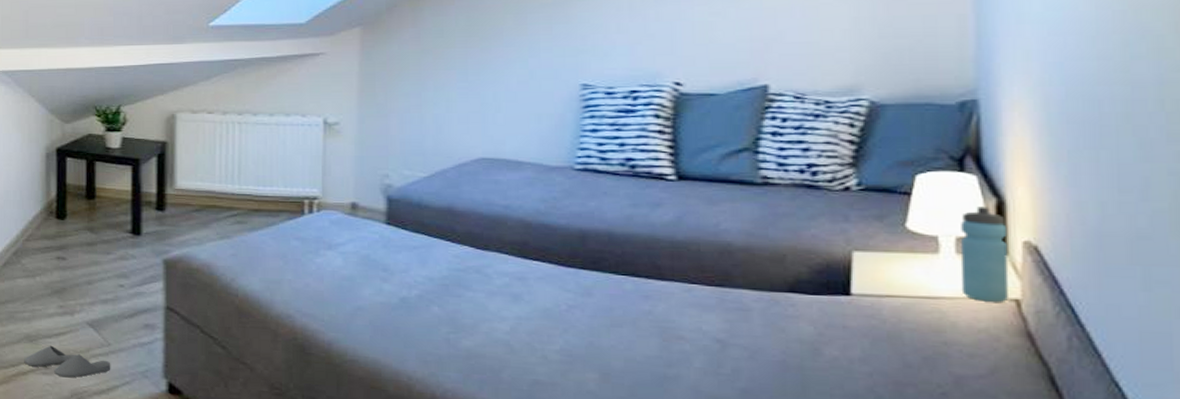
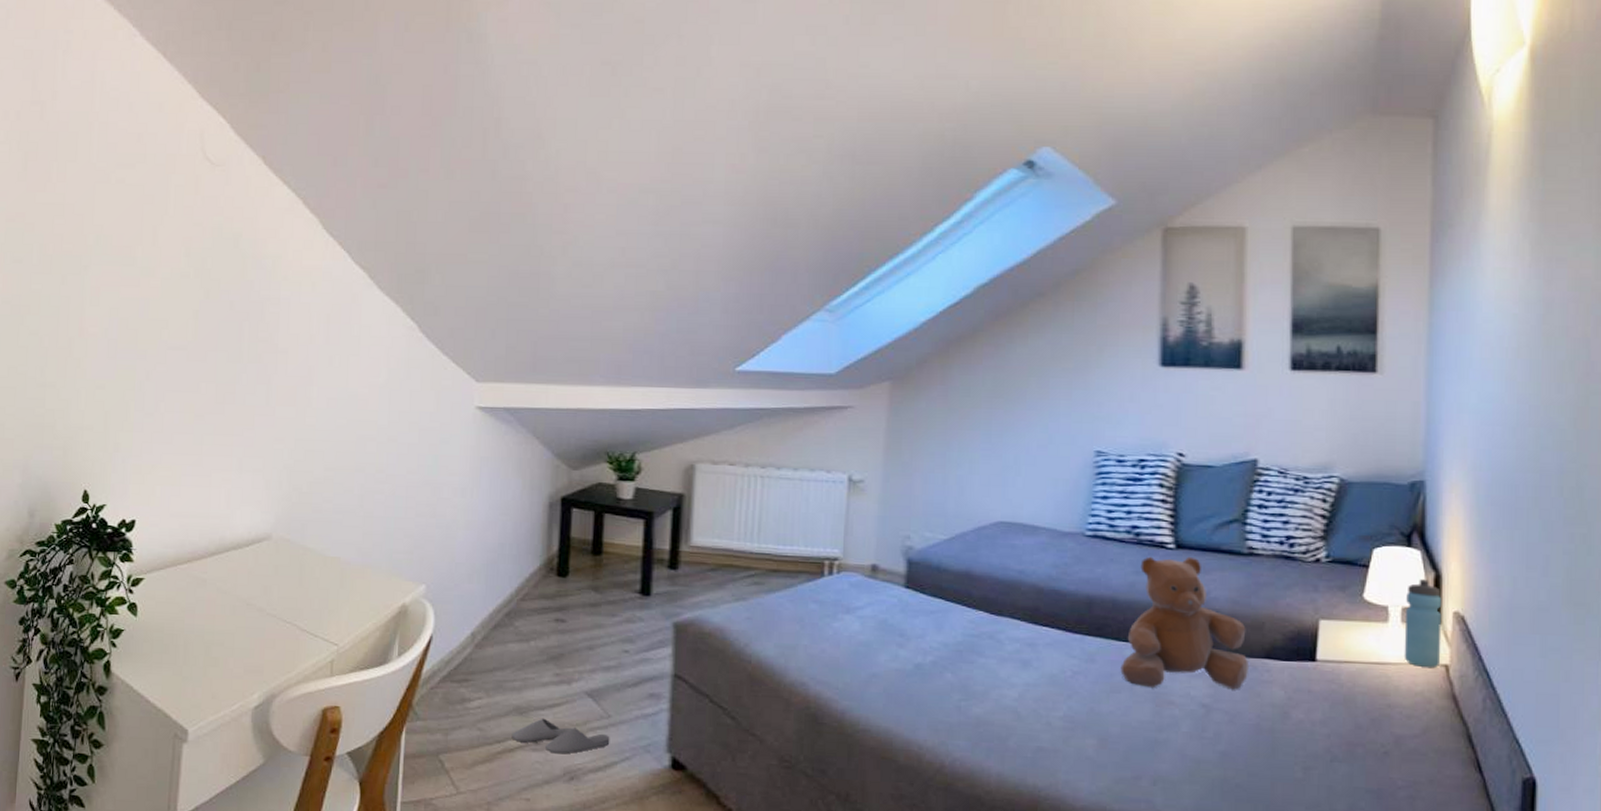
teddy bear: none [621,188,770,324] -> present [1120,556,1250,689]

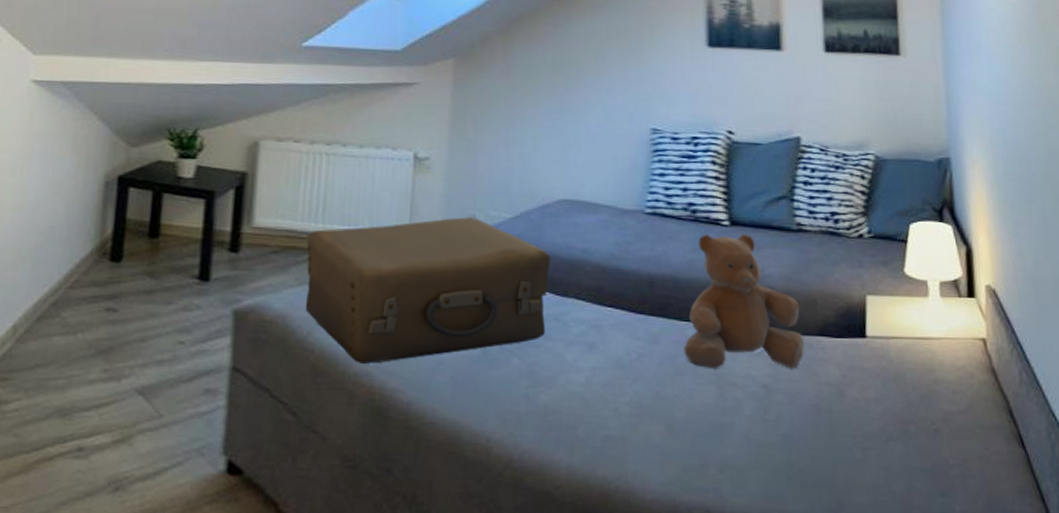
slippers: present [511,718,610,754] -> none [51,420,161,461]
suitcase: none [742,538,986,675] -> present [305,217,551,364]
water bottle: present [1404,579,1442,667] -> none [942,253,979,341]

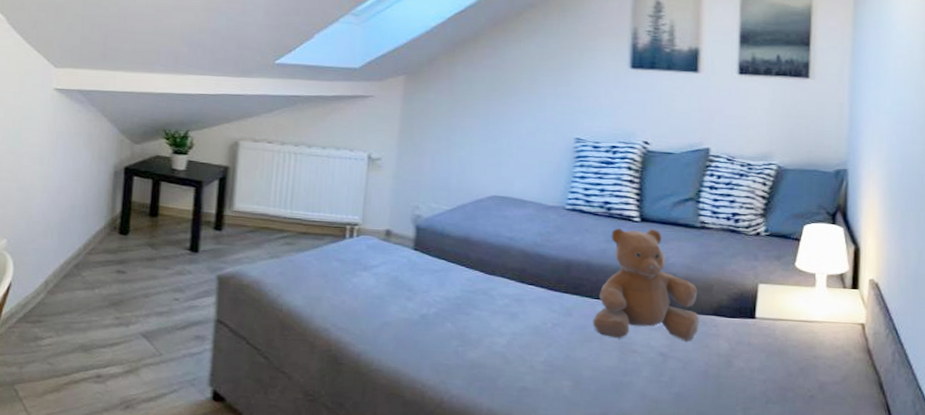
suitcase: present [305,217,551,364] -> none [275,208,482,322]

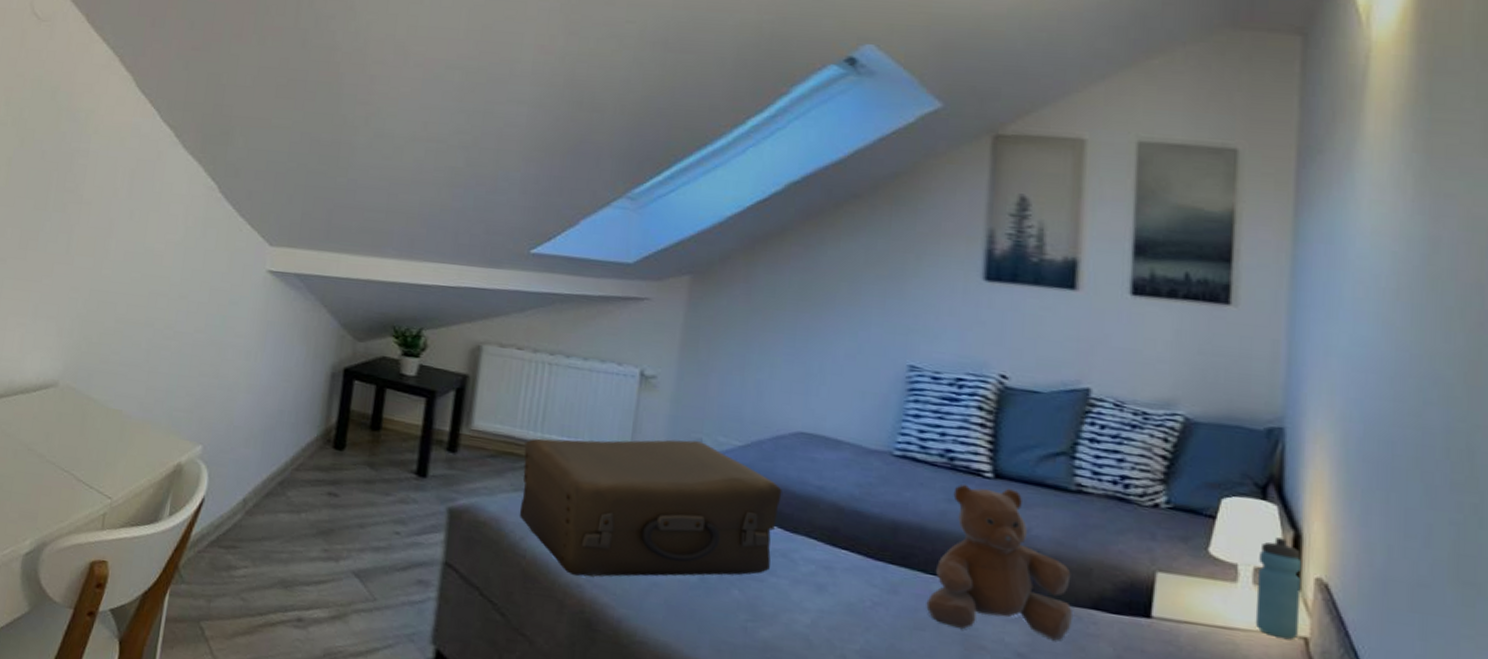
suitcase: none [275,208,482,322] -> present [519,438,782,577]
water bottle: none [828,251,860,326] -> present [1255,537,1302,639]

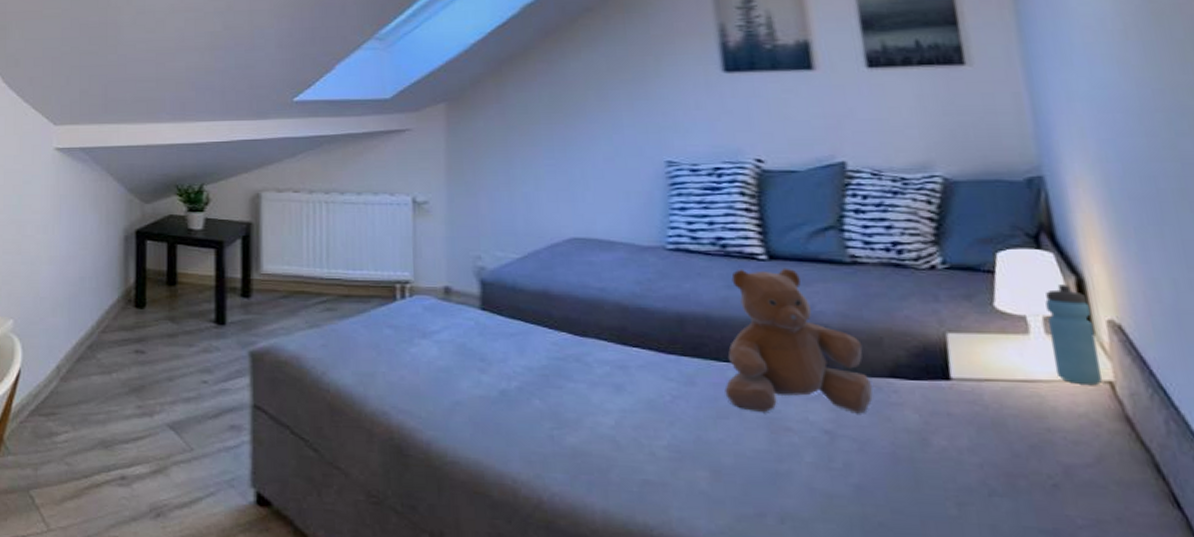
suitcase: present [519,438,782,577] -> none [313,259,566,403]

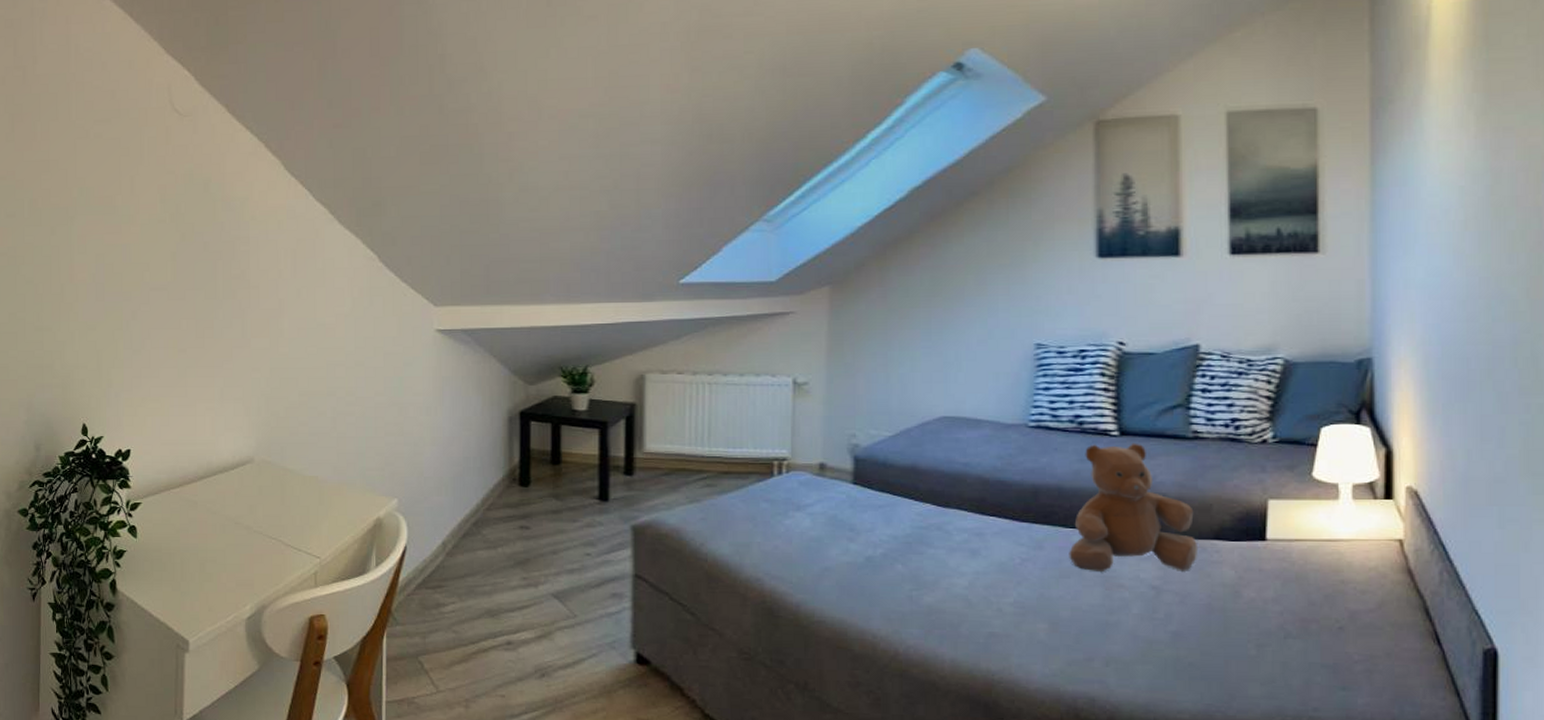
water bottle: present [1045,284,1103,385] -> none [1356,456,1395,542]

